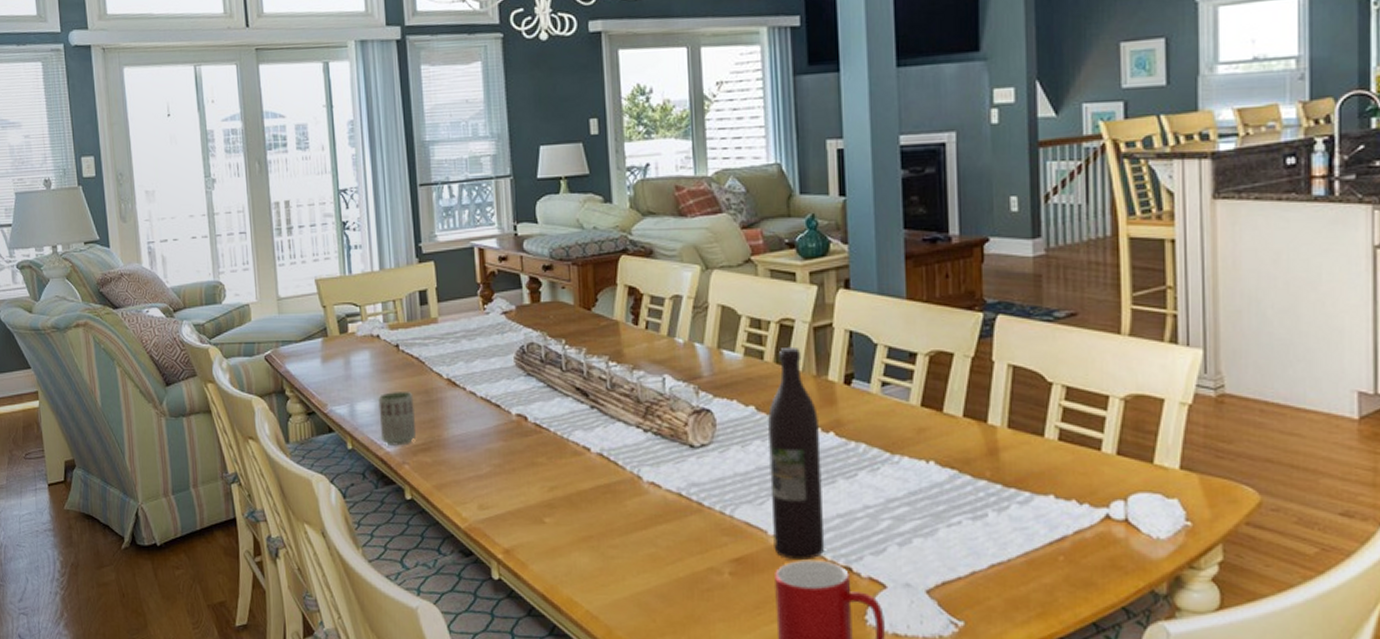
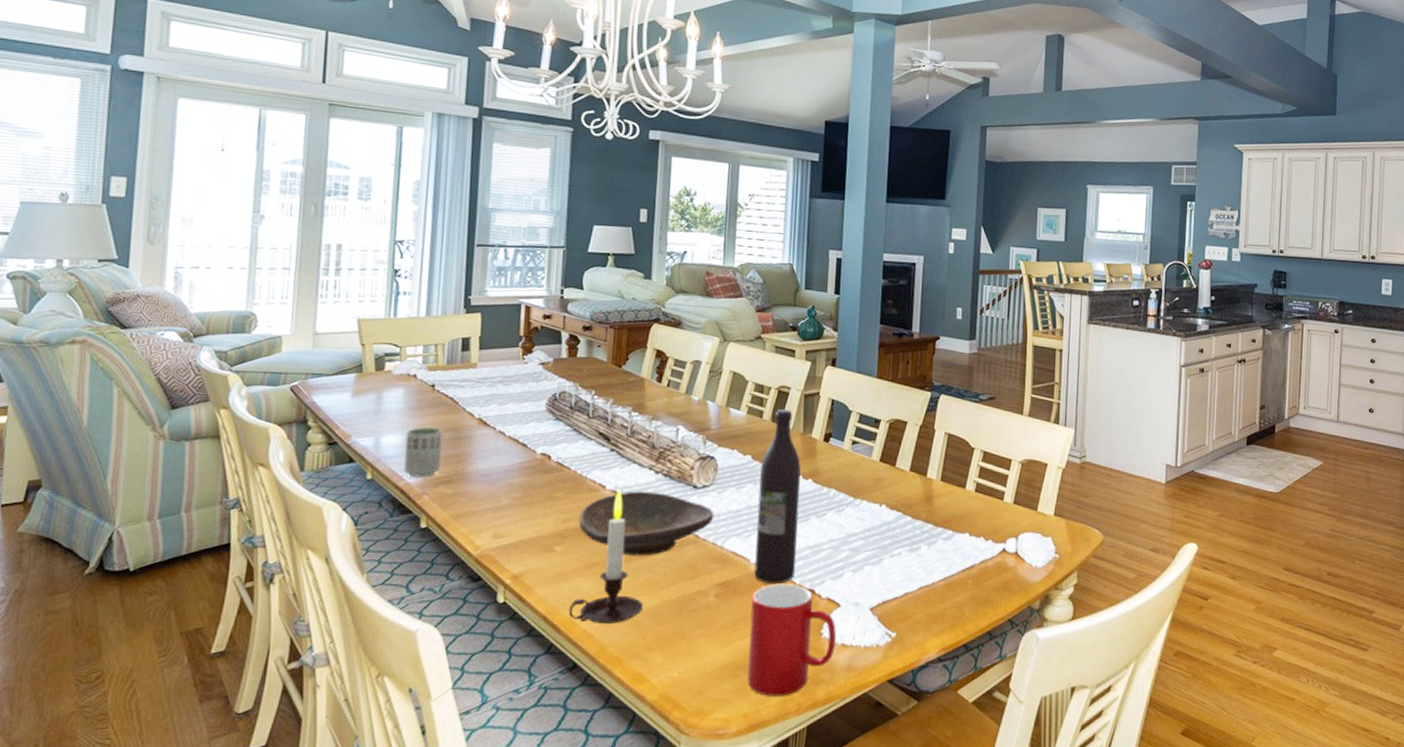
decorative bowl: none [566,453,718,528] -> present [578,491,714,556]
candle: none [567,451,649,604] -> present [568,489,644,624]

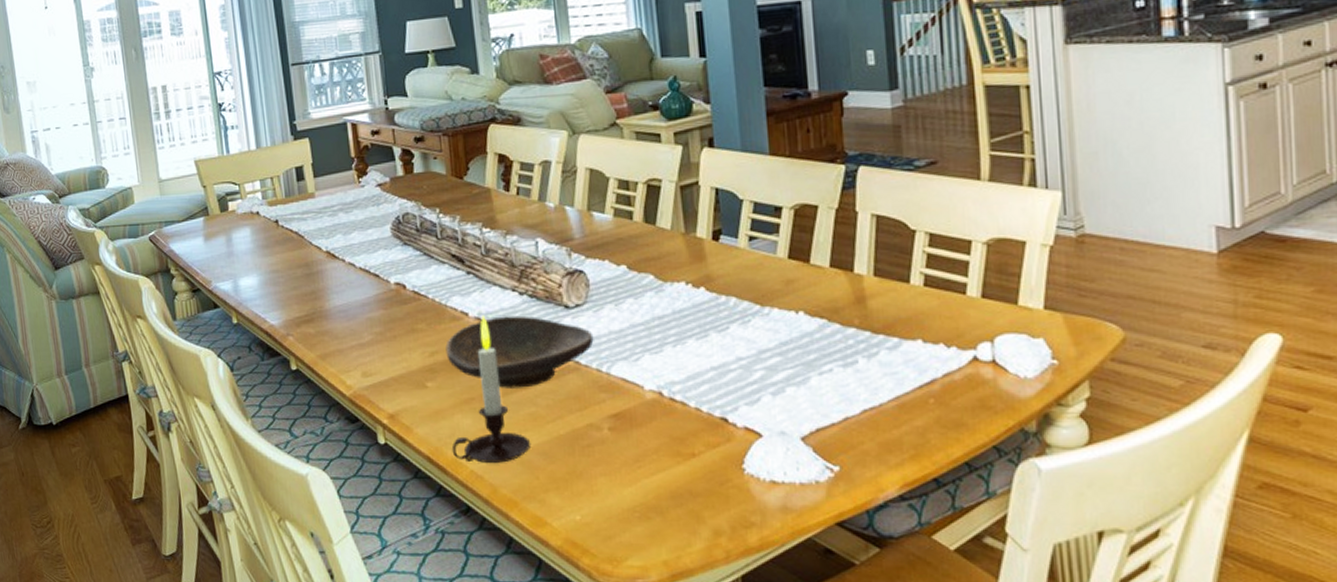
cup: present [404,427,443,478] -> none [260,266,298,319]
cup: present [747,583,836,696] -> none [653,412,763,542]
wine bottle: present [754,408,801,584] -> none [639,205,701,412]

